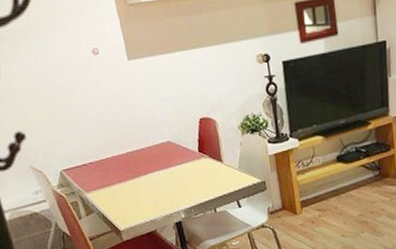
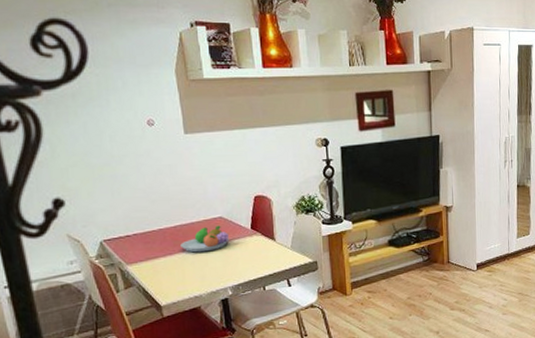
fruit bowl: none [133,150,179,178] -> present [180,225,230,253]

